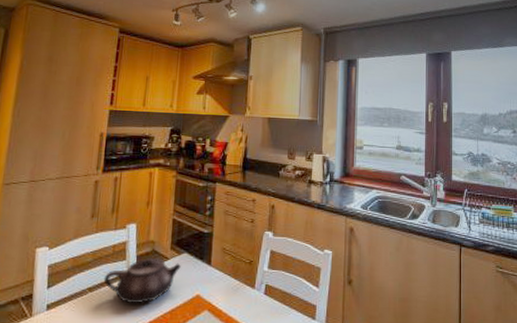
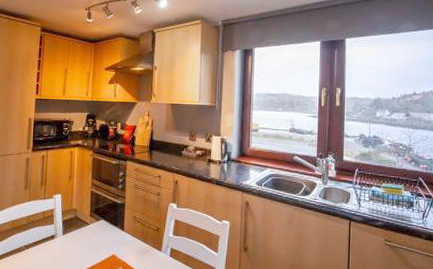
teapot: present [103,258,181,304] -> none [36,223,99,260]

